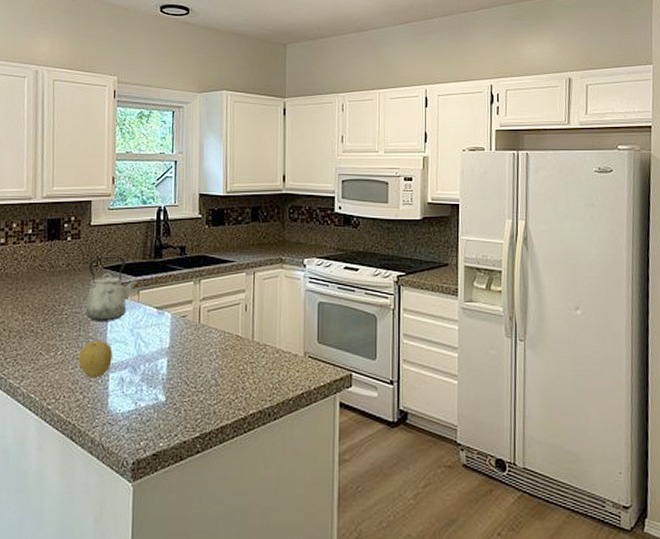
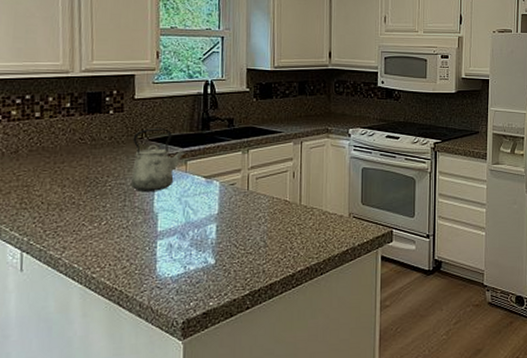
fruit: present [78,340,113,378] -> none [124,209,160,246]

